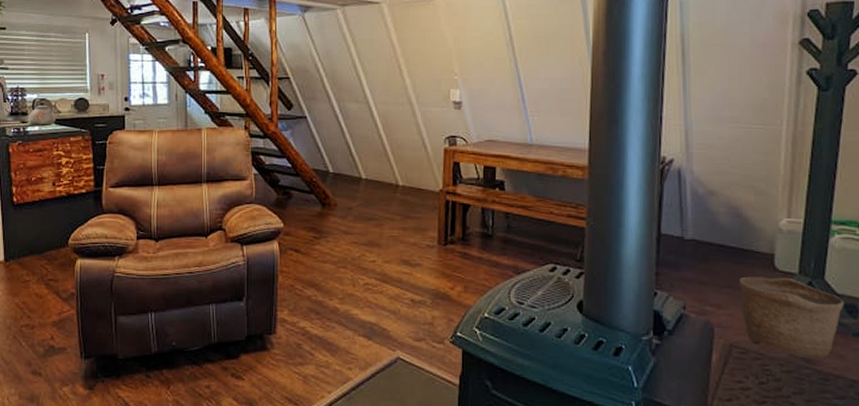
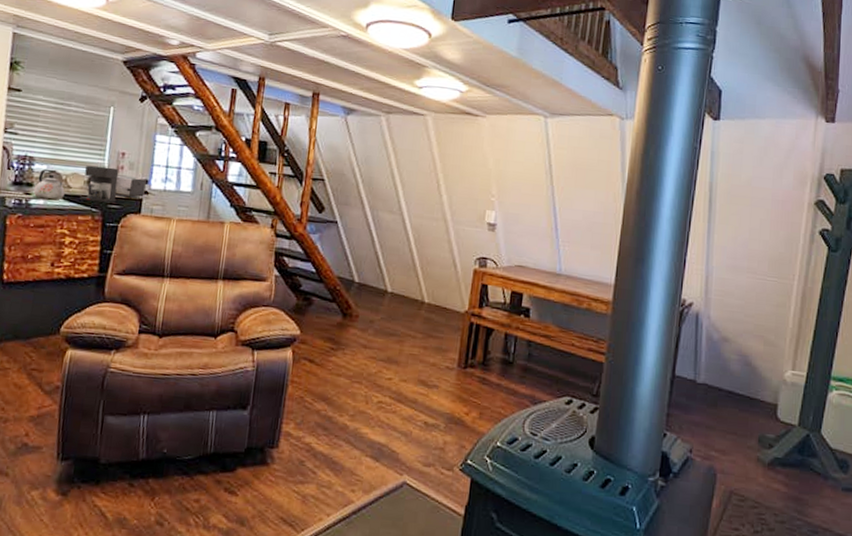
coffee maker: none [70,89,102,123] -> present [80,165,119,204]
toaster: none [99,95,126,115] -> present [114,175,146,198]
basket: present [740,276,845,359] -> none [744,424,838,512]

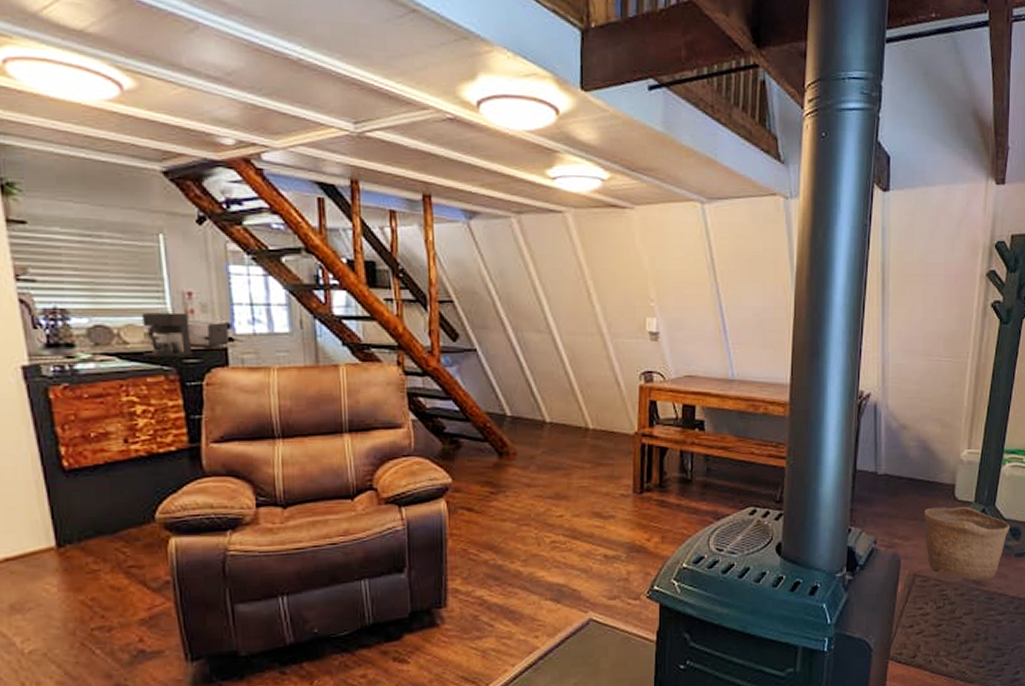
kettle: present [33,169,65,201] -> none [77,322,121,362]
basket: none [744,424,838,512] -> present [925,506,1011,581]

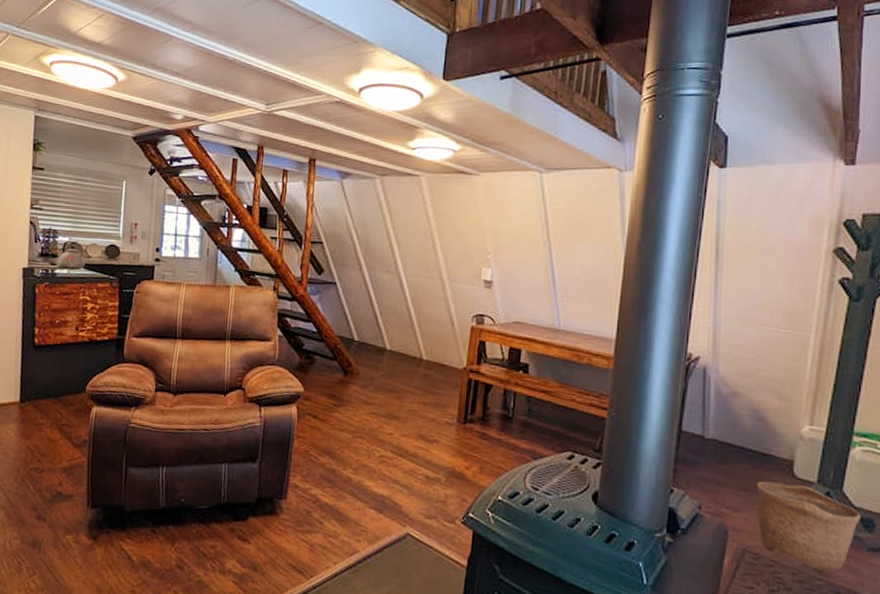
kettle: none [77,322,121,362] -> present [58,240,85,270]
coffee maker: present [142,312,193,358] -> none [99,236,133,271]
toaster: present [187,321,229,348] -> none [129,244,158,265]

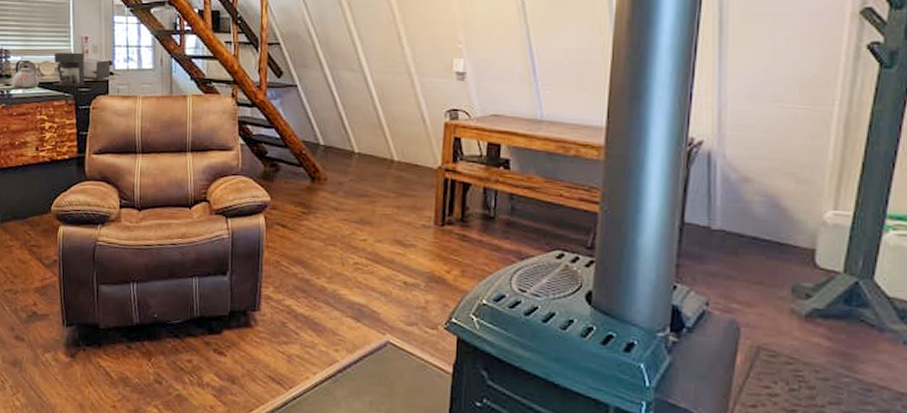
coffee maker: none [99,236,133,271] -> present [53,52,85,87]
toaster: none [129,244,158,265] -> present [83,59,110,80]
basket: present [757,481,862,572] -> none [773,273,897,368]

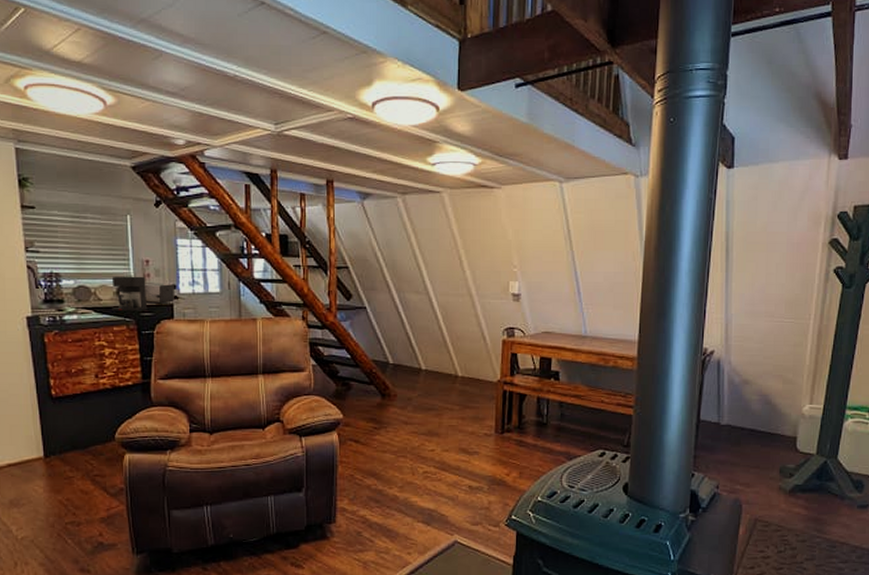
kettle: present [12,59,39,89] -> none [65,283,96,314]

